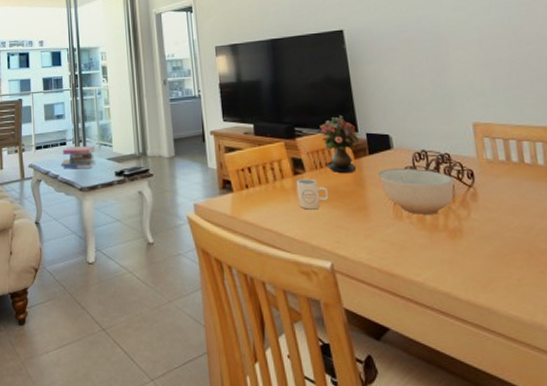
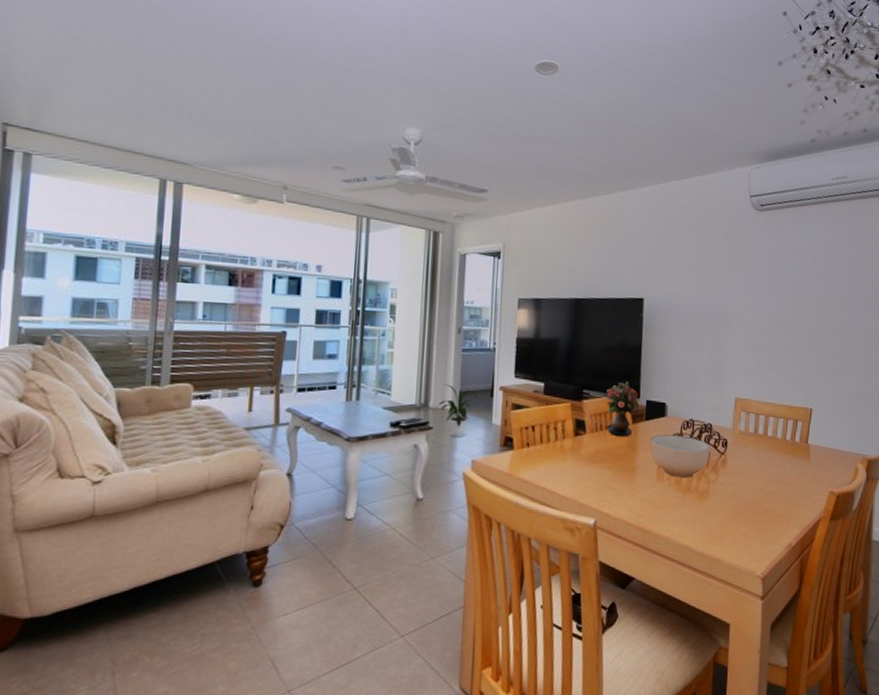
books: present [60,146,96,170] -> none [326,391,371,418]
house plant: none [155,133,190,183] -> present [438,384,477,438]
mug: present [296,178,329,210] -> none [574,439,604,470]

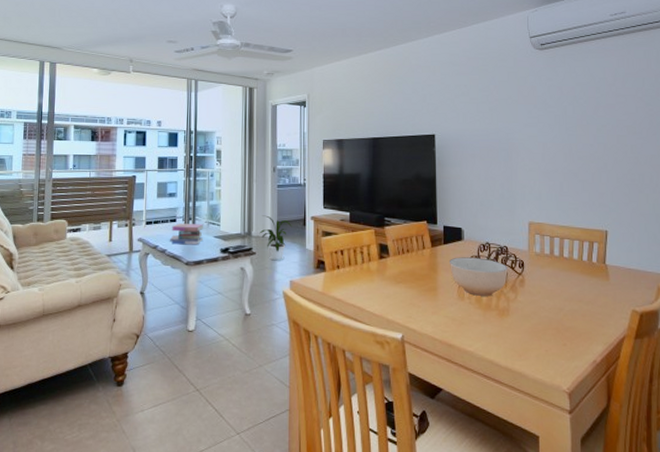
books: none [326,391,371,418] -> present [169,223,204,245]
bouquet: present [606,381,639,437] -> none [406,209,436,260]

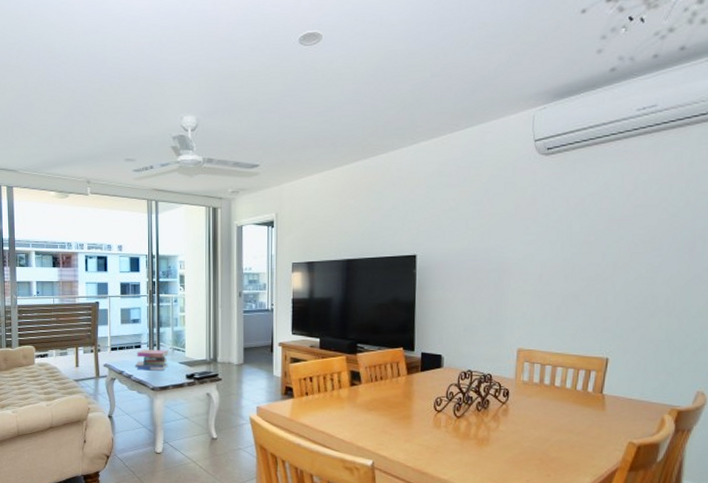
house plant: present [259,215,292,261] -> none [225,341,259,387]
bowl: present [448,257,508,296] -> none [425,385,491,425]

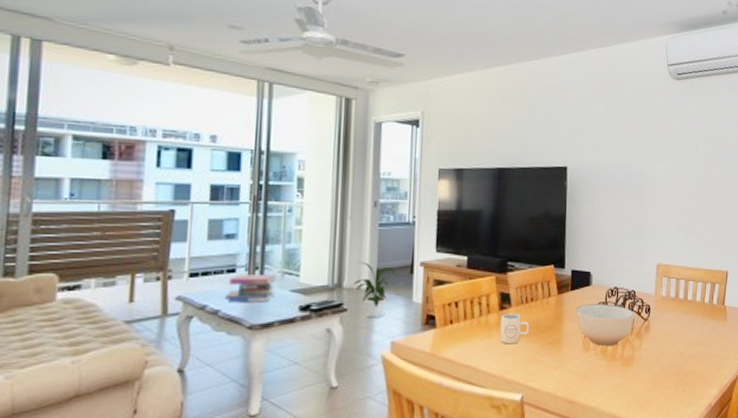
house plant: none [225,341,259,387] -> present [353,261,396,318]
mug: none [351,389,380,417] -> present [500,313,530,344]
bowl: none [425,385,491,425] -> present [575,304,634,346]

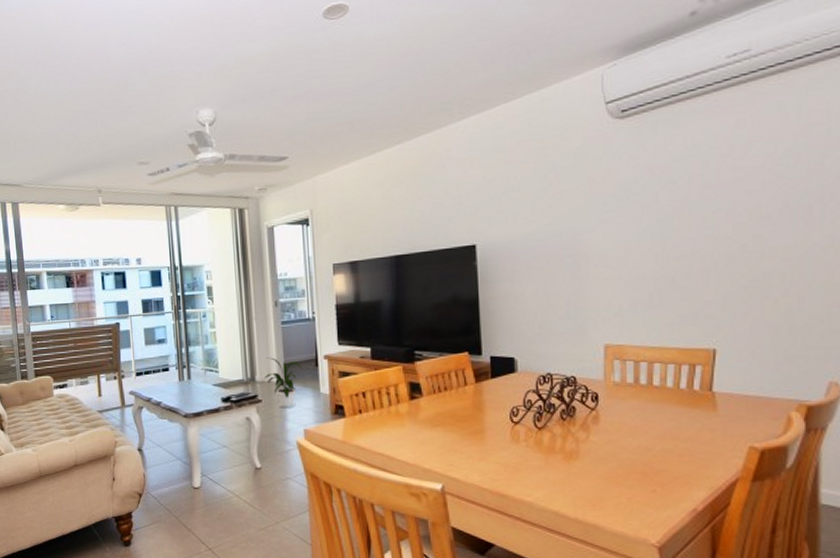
books: present [224,274,277,303] -> none [163,372,201,396]
mug: present [500,313,530,344] -> none [412,403,446,434]
bowl: present [575,304,634,346] -> none [498,392,577,437]

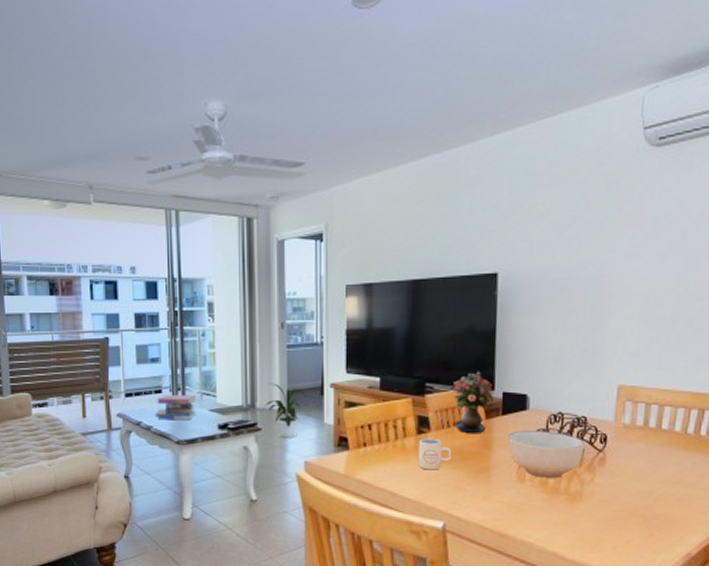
books: none [163,372,201,396] -> present [154,395,197,421]
mug: none [412,403,446,434] -> present [418,438,452,470]
bouquet: none [441,337,481,398] -> present [453,371,493,434]
bowl: none [498,392,577,437] -> present [507,431,585,478]

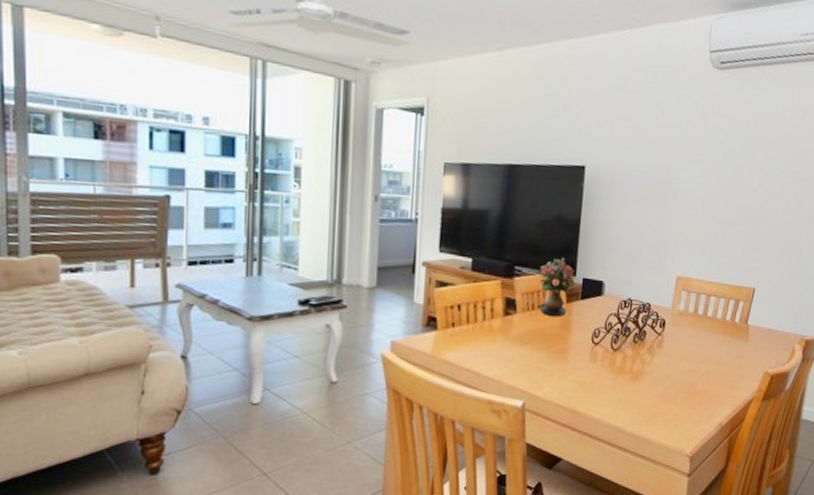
books: present [154,395,197,421] -> none [223,265,275,295]
house plant: present [265,383,306,438] -> none [352,258,397,317]
mug: present [418,438,452,470] -> none [503,319,535,351]
bowl: present [507,431,585,478] -> none [584,314,648,359]

